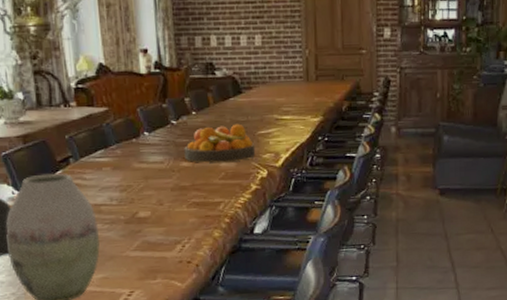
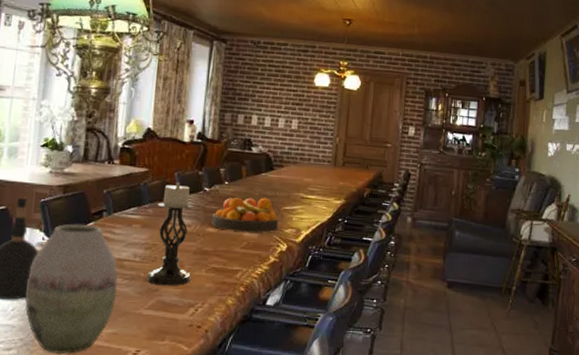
candle holder: none [124,118,173,226] -> present [147,182,193,286]

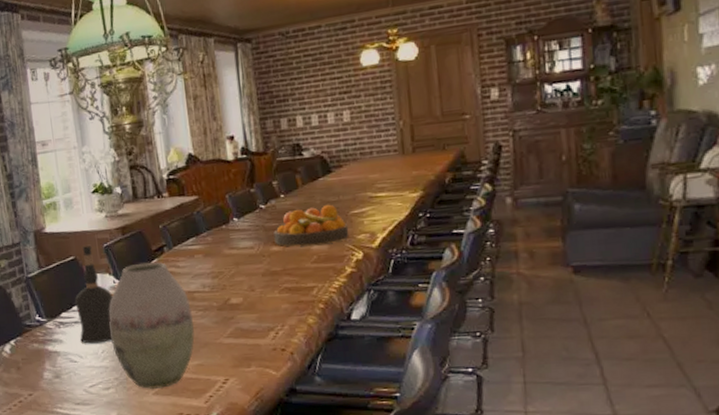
candle holder: present [147,182,193,286] -> none [214,204,265,313]

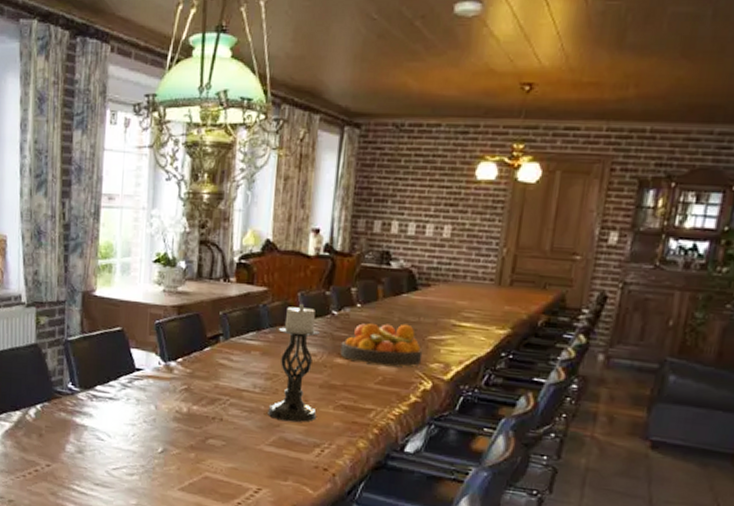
liquor bottle: present [75,244,113,344] -> none [112,317,155,426]
vase: present [108,262,195,390] -> none [144,348,238,485]
candle holder: none [214,204,265,313] -> present [268,303,319,423]

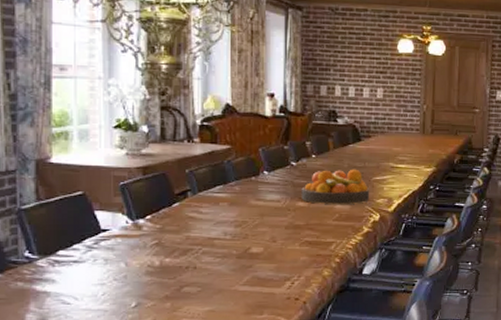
candle holder: present [268,303,319,423] -> none [240,157,285,262]

